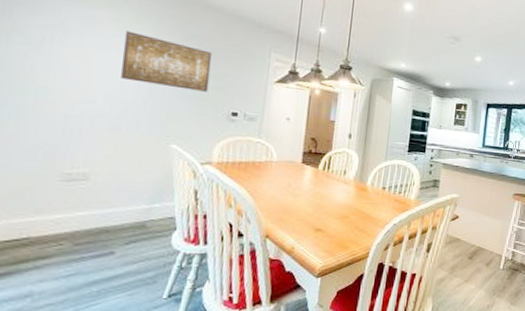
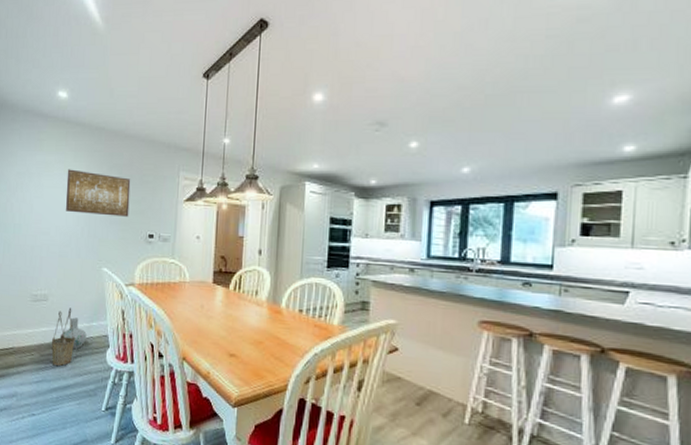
bucket: none [92,188,129,256] -> present [52,308,75,366]
vase: none [105,199,145,235] -> present [59,317,87,350]

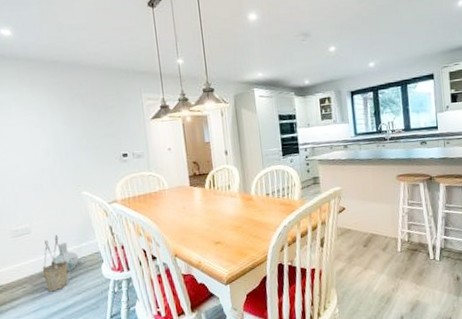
wall art: present [66,169,131,217] -> none [26,104,100,146]

